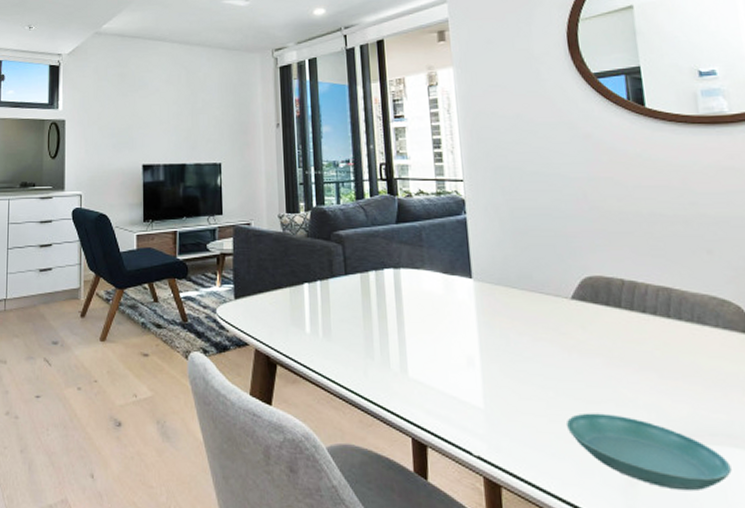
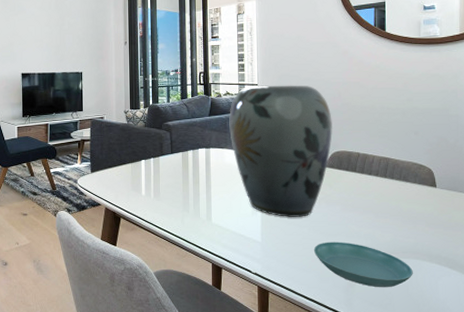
vase: none [425,181,580,373] -> present [229,85,333,217]

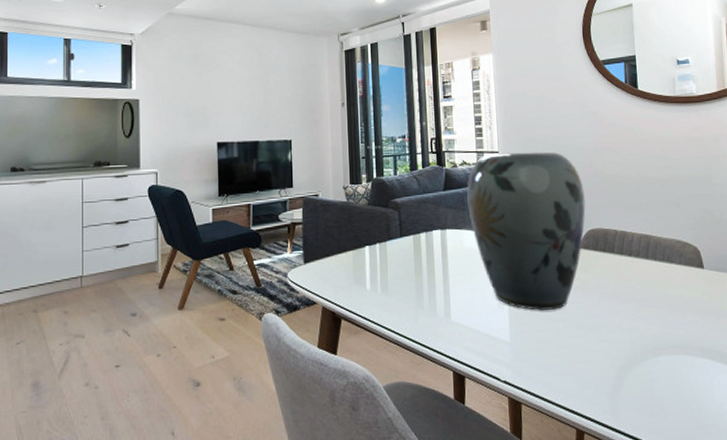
saucer: present [313,242,413,288] -> none [570,337,685,392]

